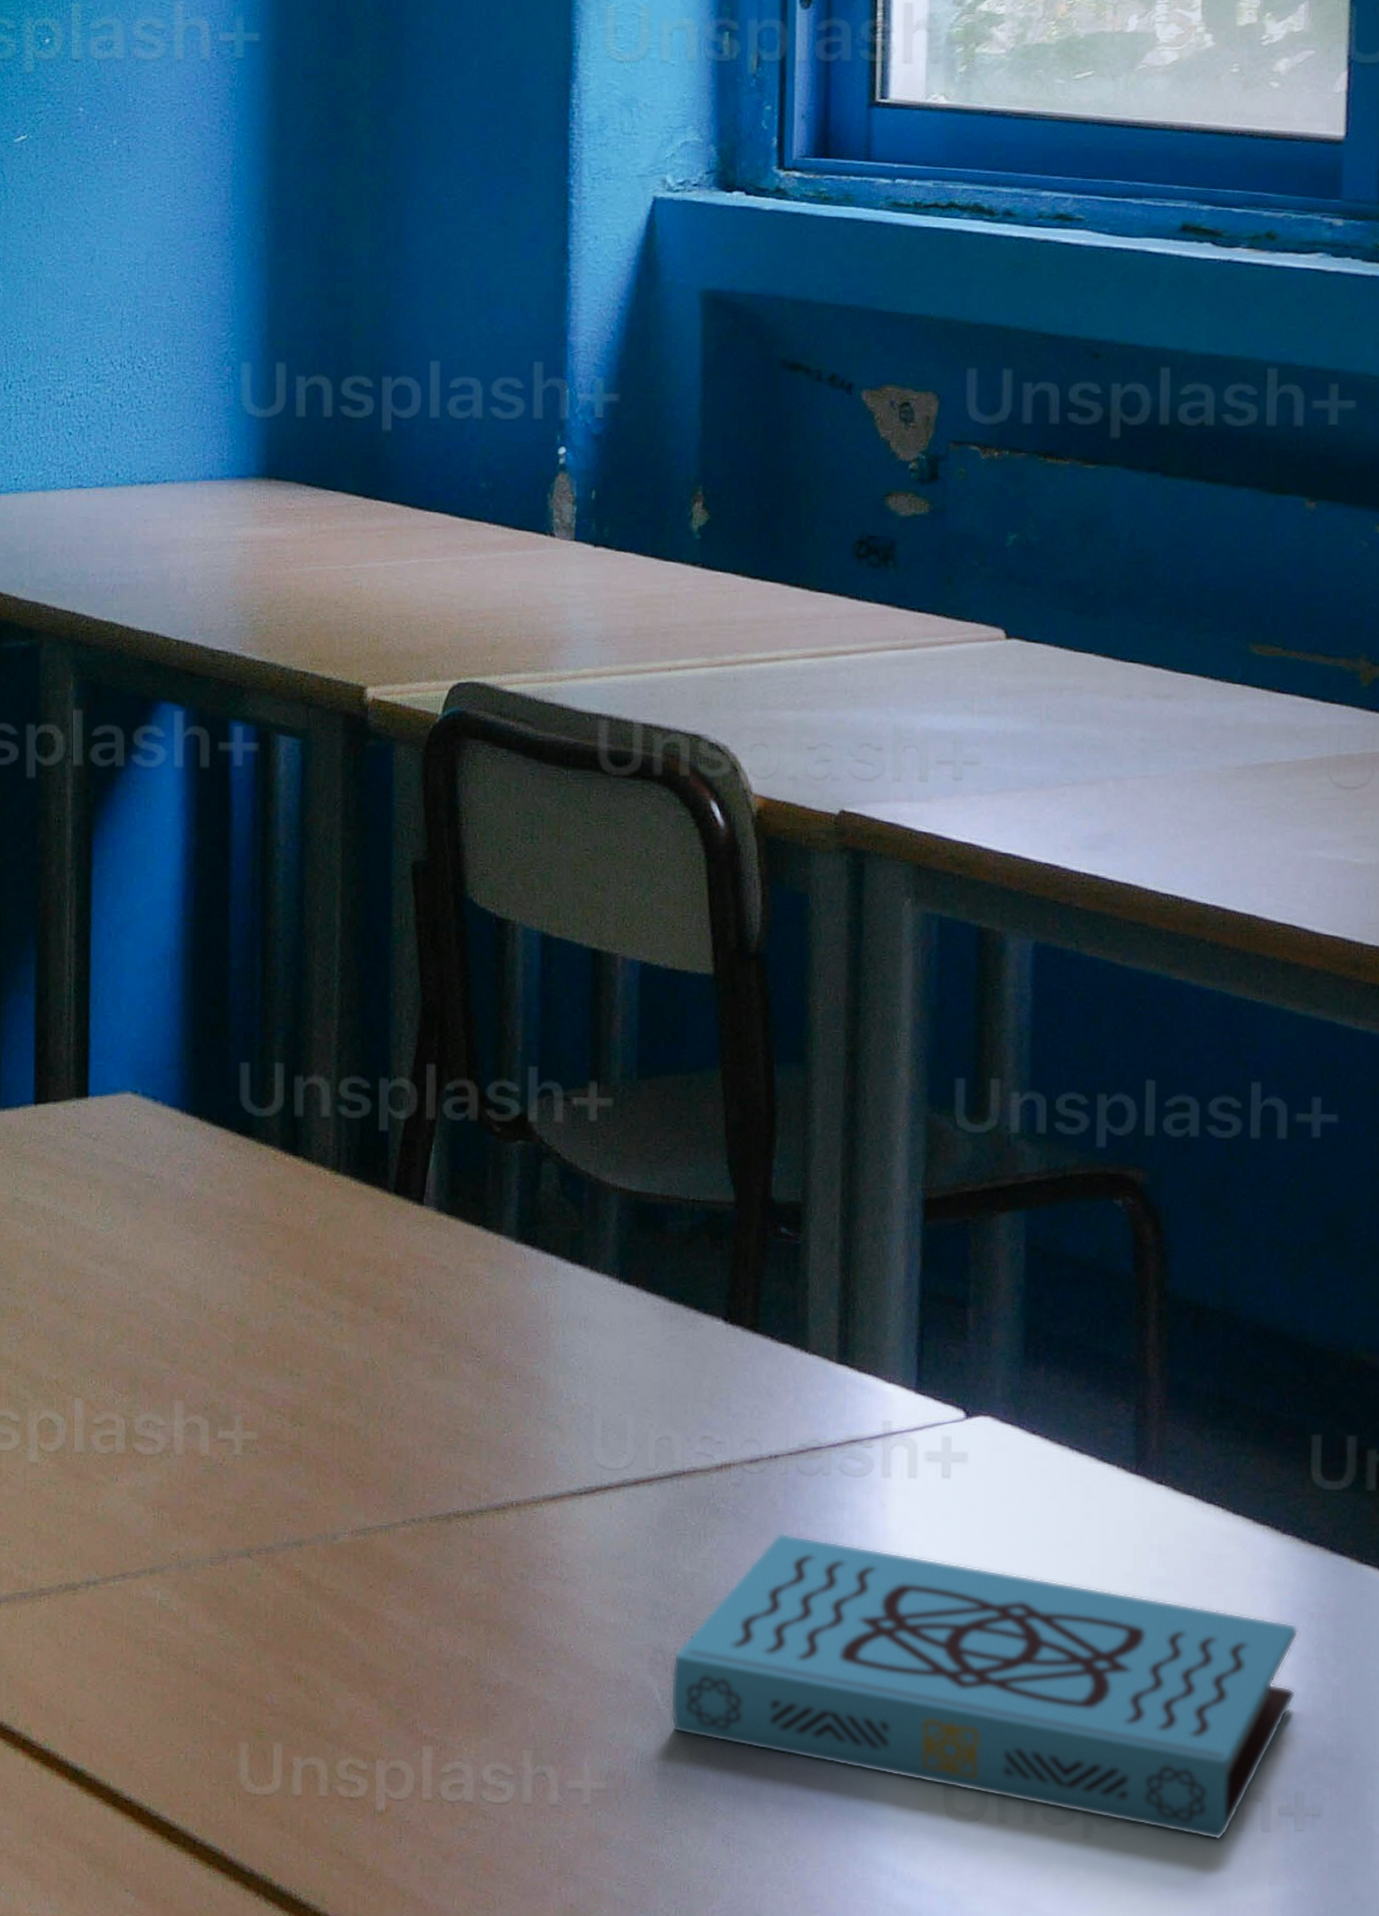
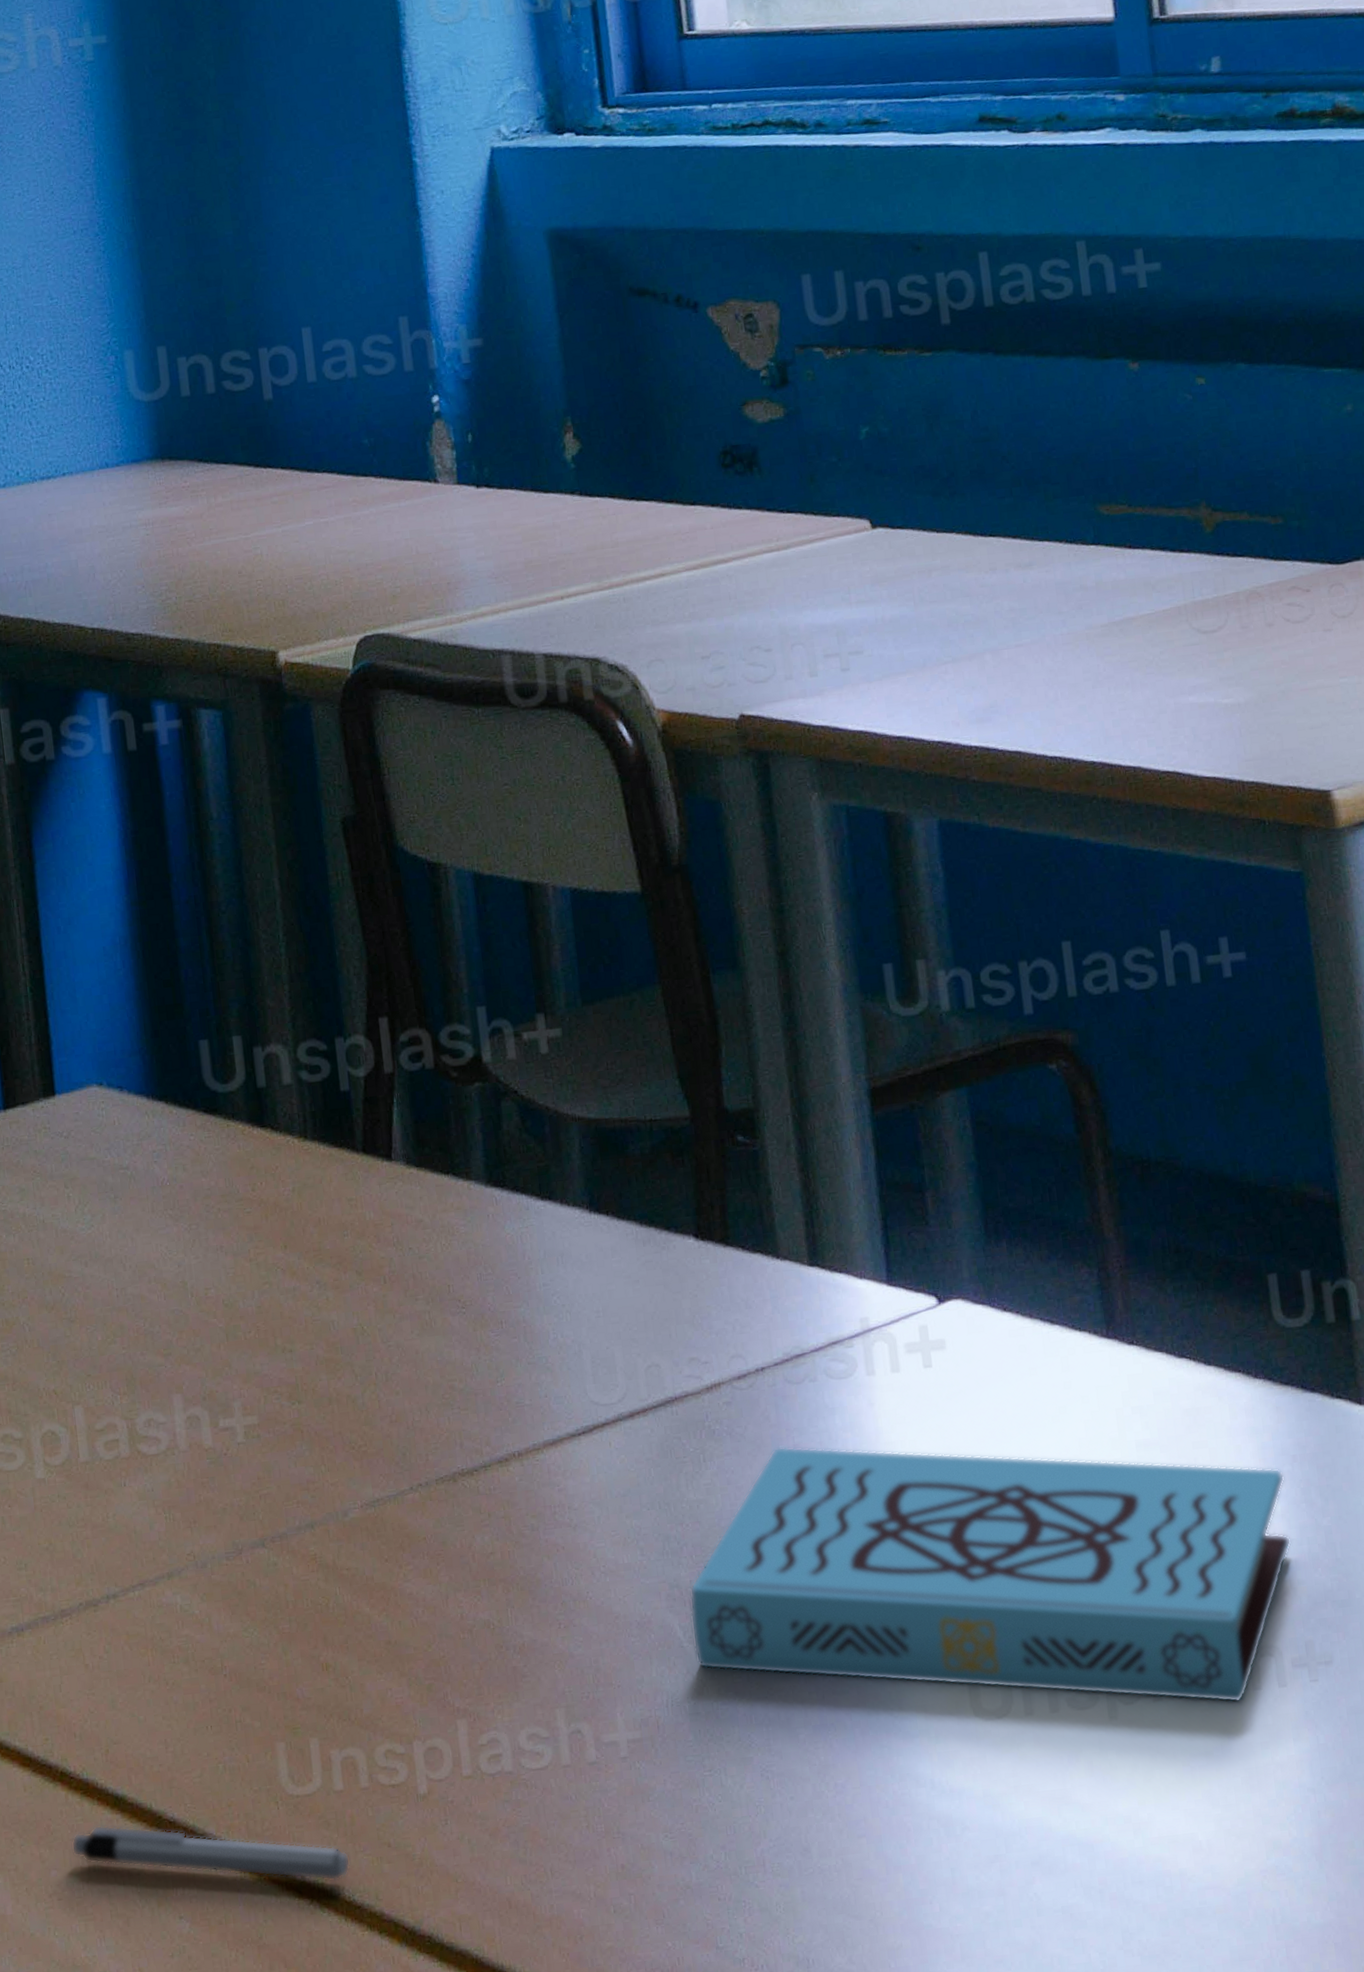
pen: none [26,1794,301,1878] -> present [71,1824,351,1881]

